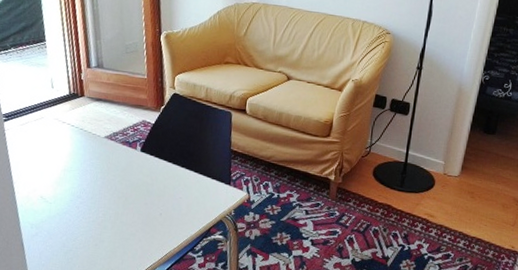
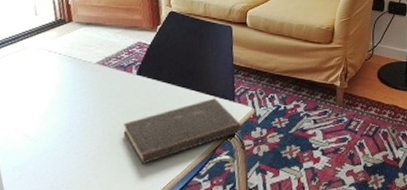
hardcover book: none [127,180,236,235] -> present [123,98,242,164]

